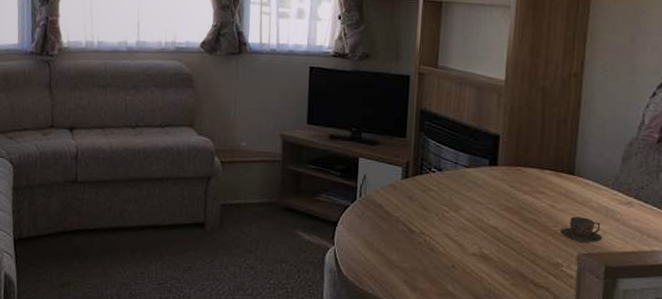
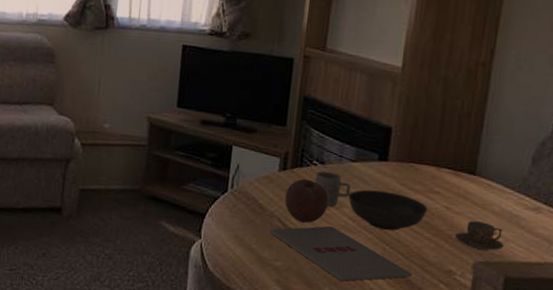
magazine: none [395,227,524,278] -> present [268,225,412,282]
fruit: none [408,185,448,226] -> present [284,179,329,223]
mug: none [434,177,467,210] -> present [315,171,351,207]
bowl: none [464,192,535,229] -> present [347,189,428,231]

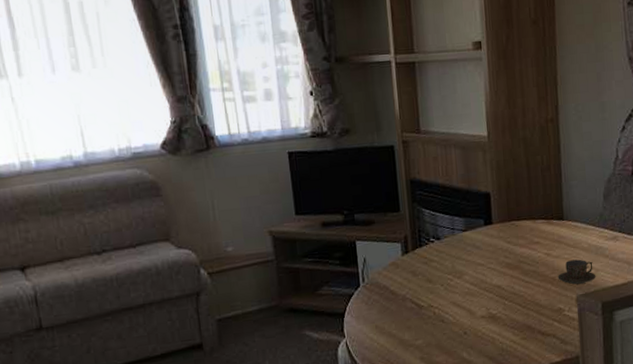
magazine: present [268,225,412,282] -> none [404,295,531,343]
fruit: present [284,179,329,223] -> none [412,256,451,299]
mug: present [315,171,351,207] -> none [434,245,467,278]
bowl: present [347,189,428,231] -> none [465,251,533,287]

